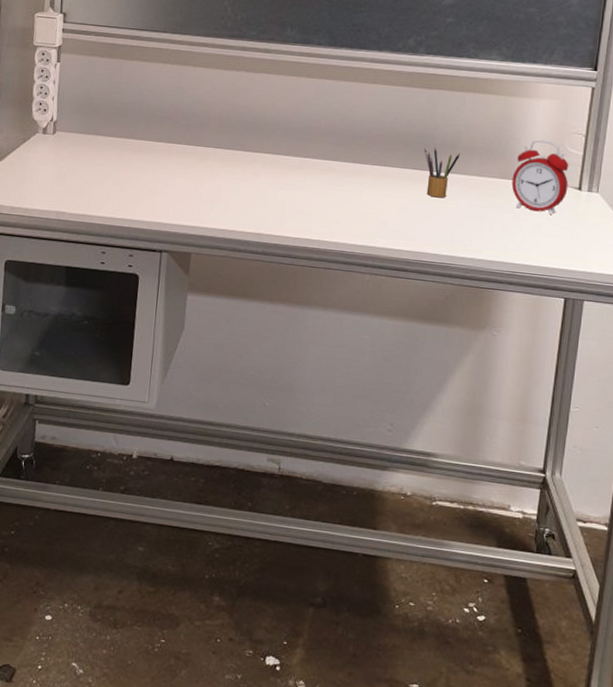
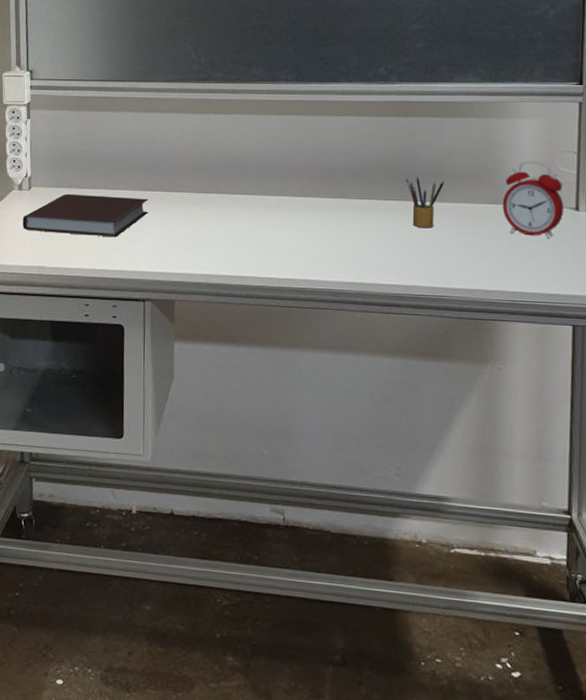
notebook: none [44,140,173,188] -> present [22,193,148,238]

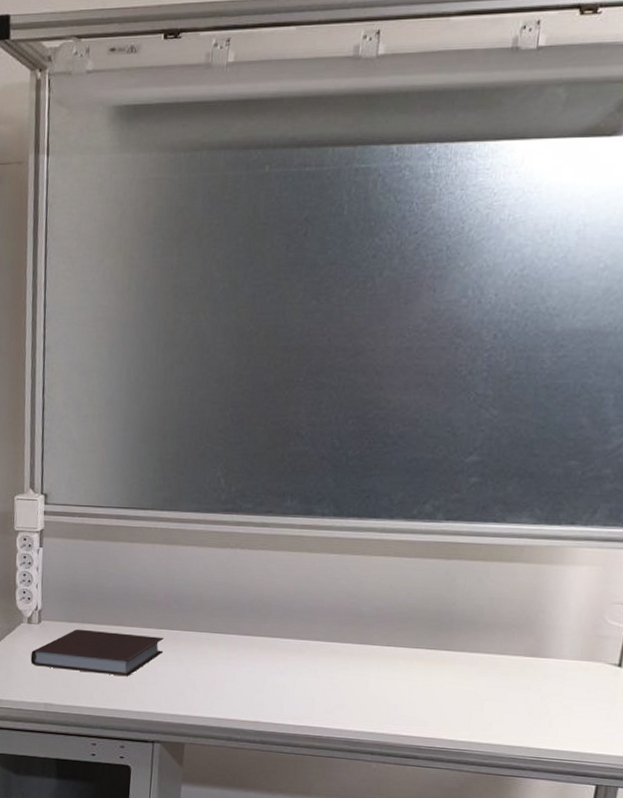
pencil box: present [406,176,444,228] -> none [440,623,481,680]
alarm clock: present [502,160,564,239] -> none [539,611,608,696]

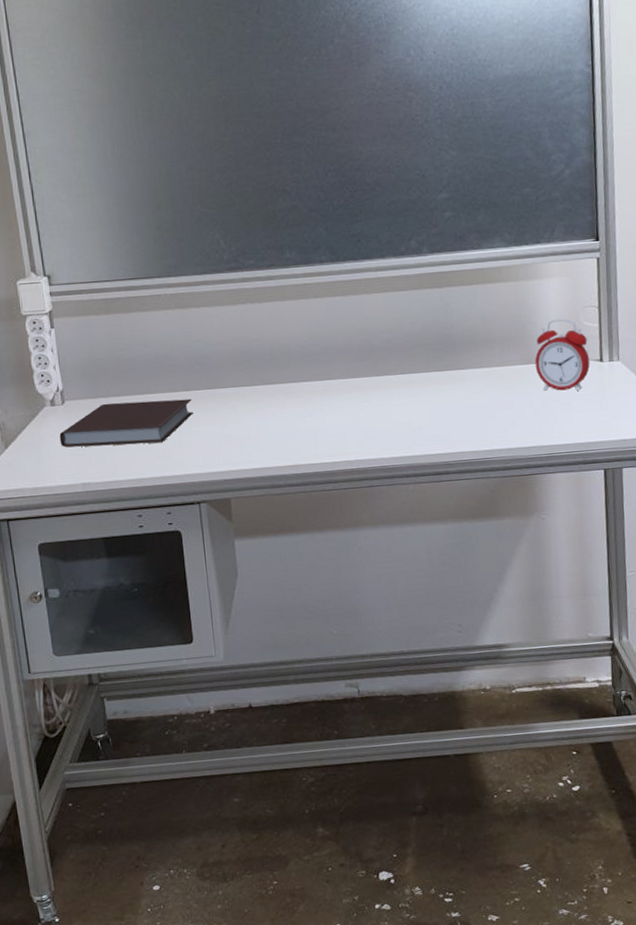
alarm clock: none [539,611,608,696] -> present [535,318,590,392]

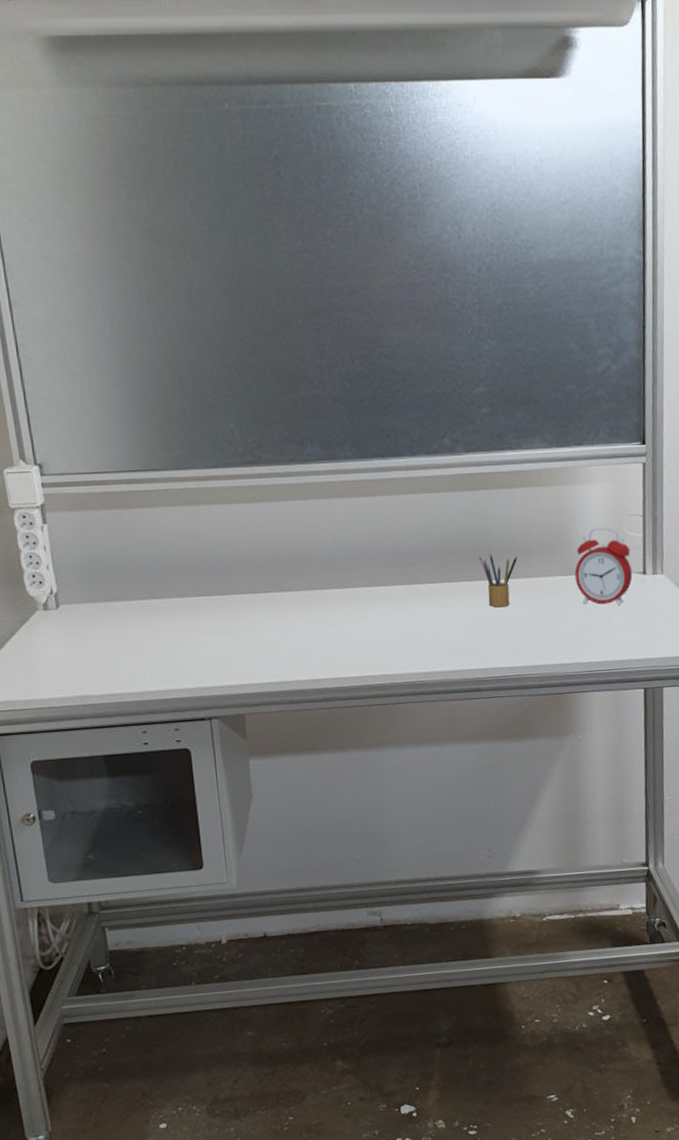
notebook: present [59,398,193,448] -> none [53,605,204,657]
pencil box: none [445,345,481,396] -> present [479,553,517,608]

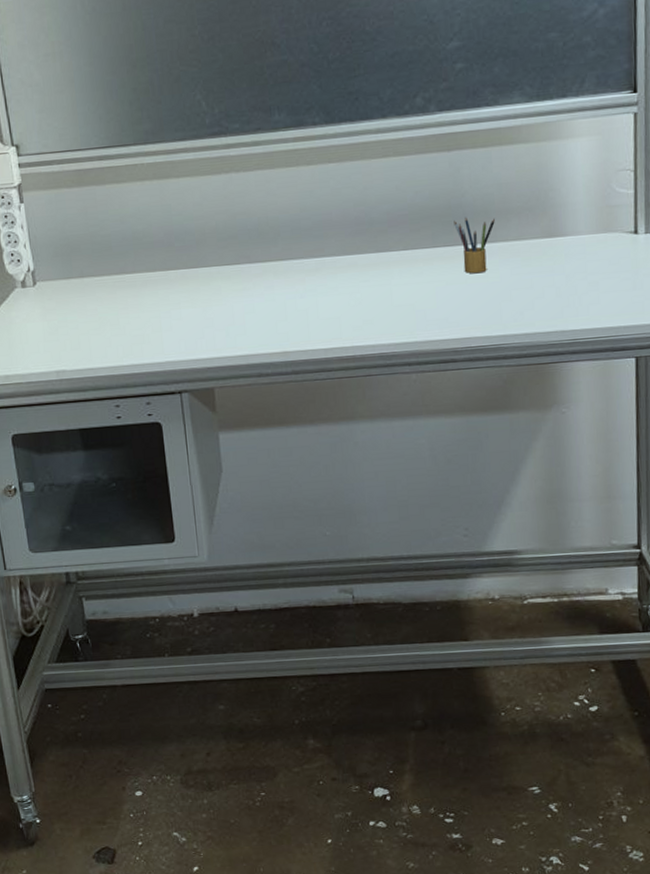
alarm clock: present [574,527,633,606] -> none [557,184,623,269]

